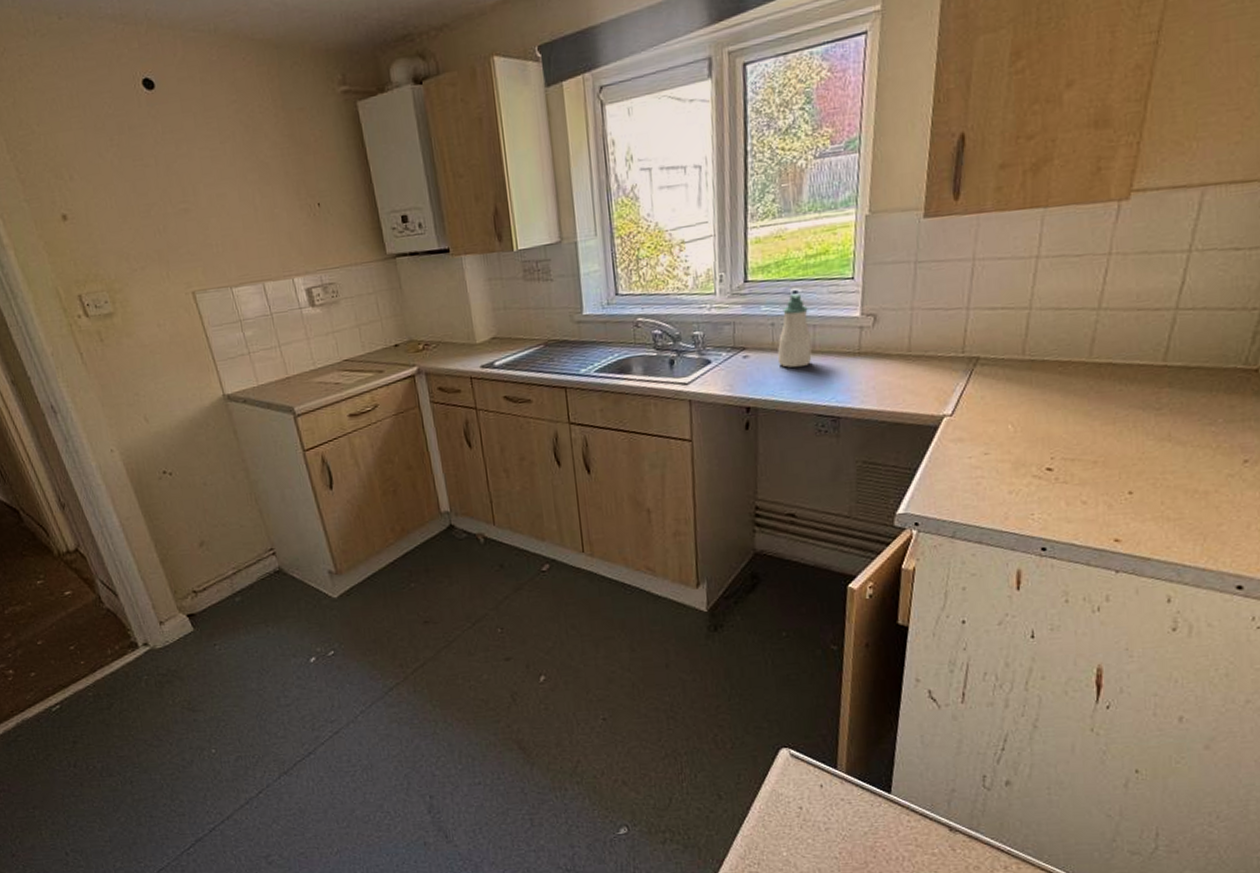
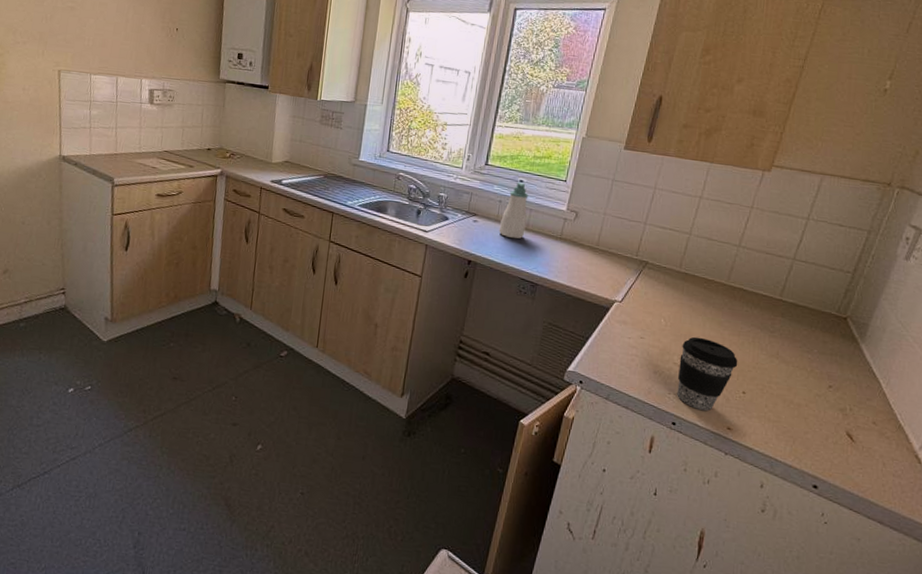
coffee cup: none [1039,436,1118,526] -> present [677,336,738,411]

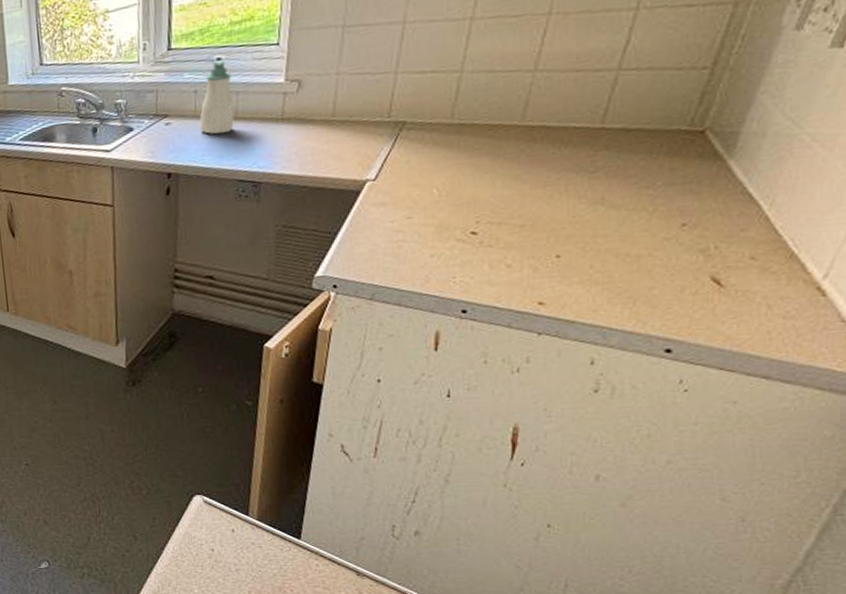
coffee cup: present [677,336,738,411] -> none [464,200,546,289]

